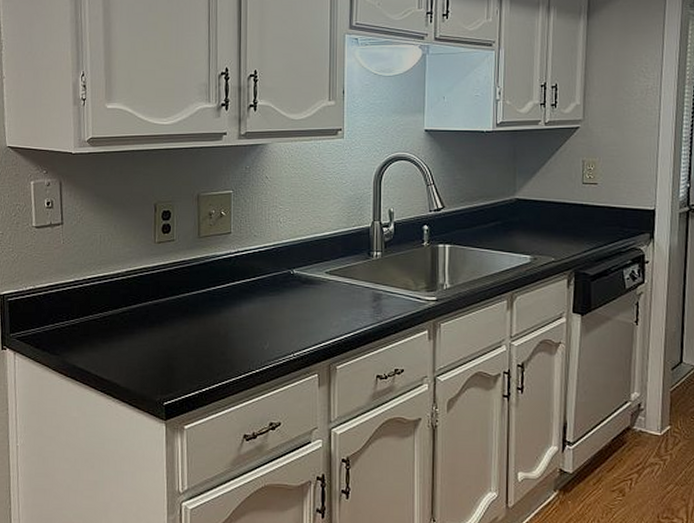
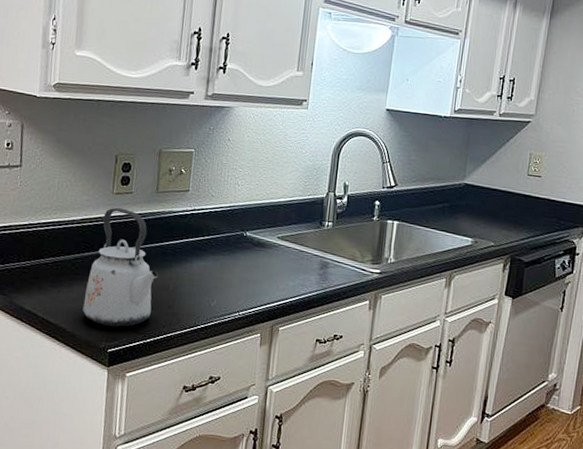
kettle: none [135,256,208,378] -> present [82,207,159,327]

